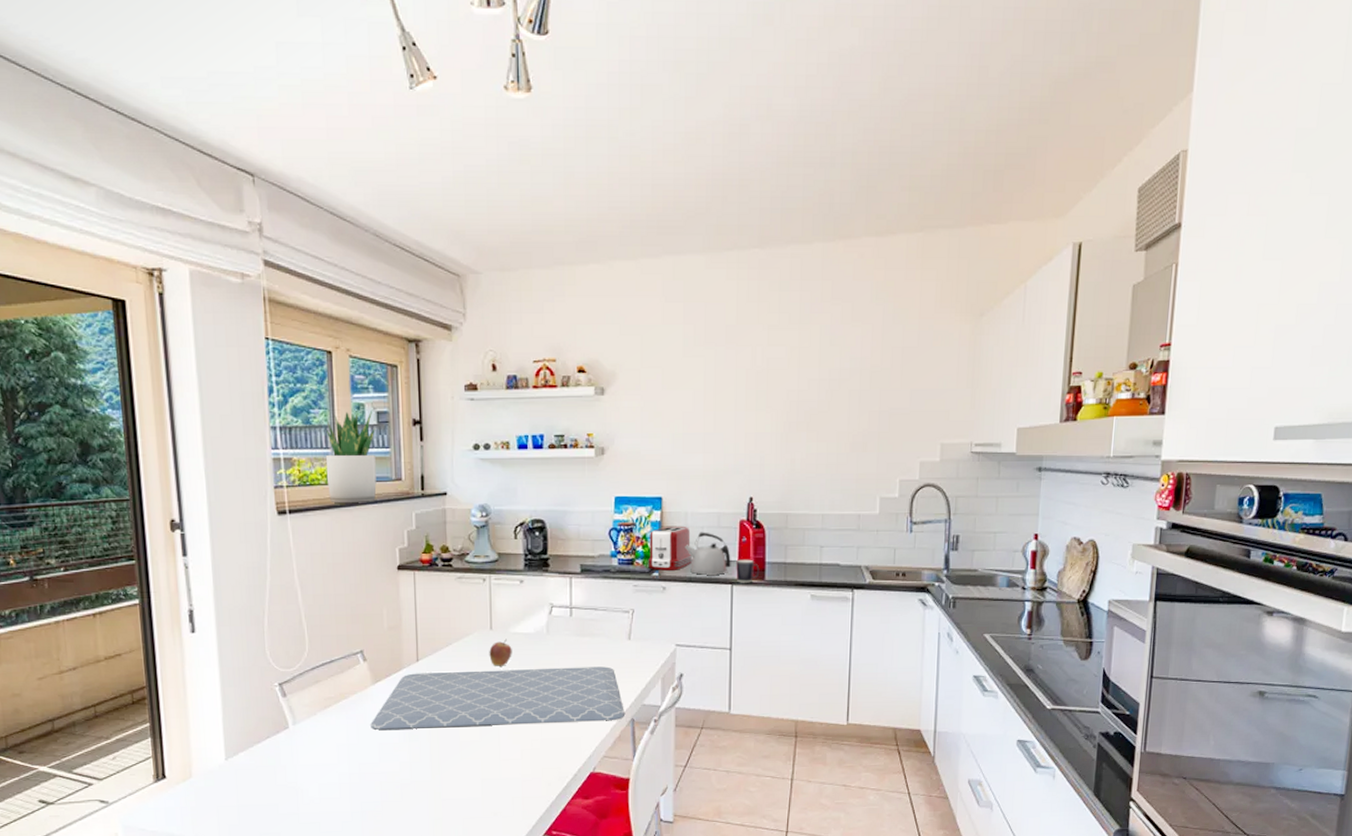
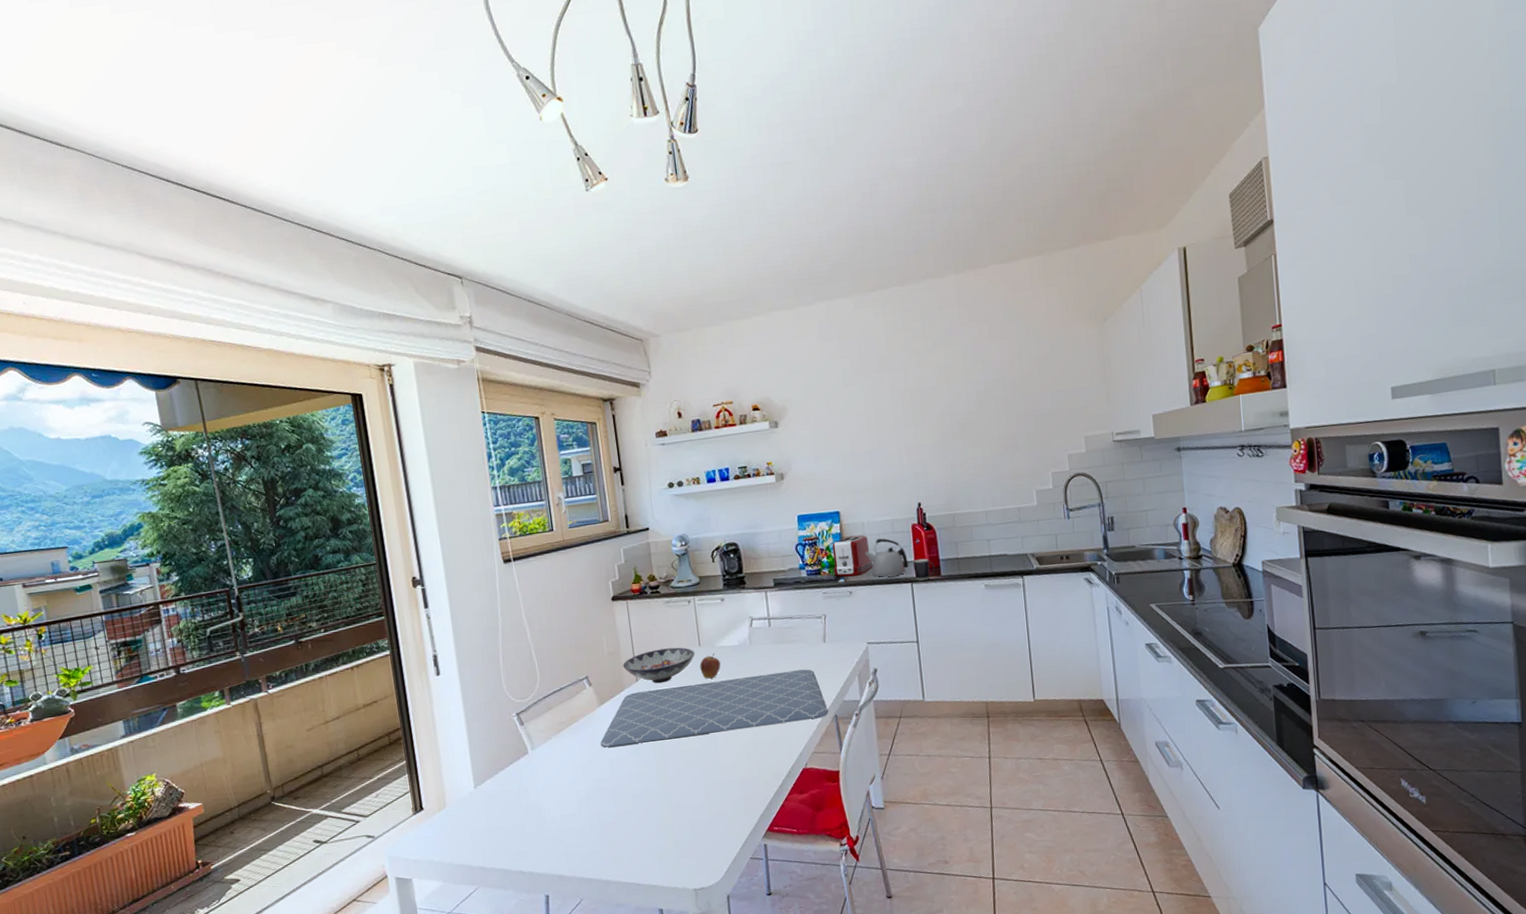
planter: present [325,408,377,504] -> none [539,462,588,548]
bowl: none [403,628,485,666] -> present [623,647,695,684]

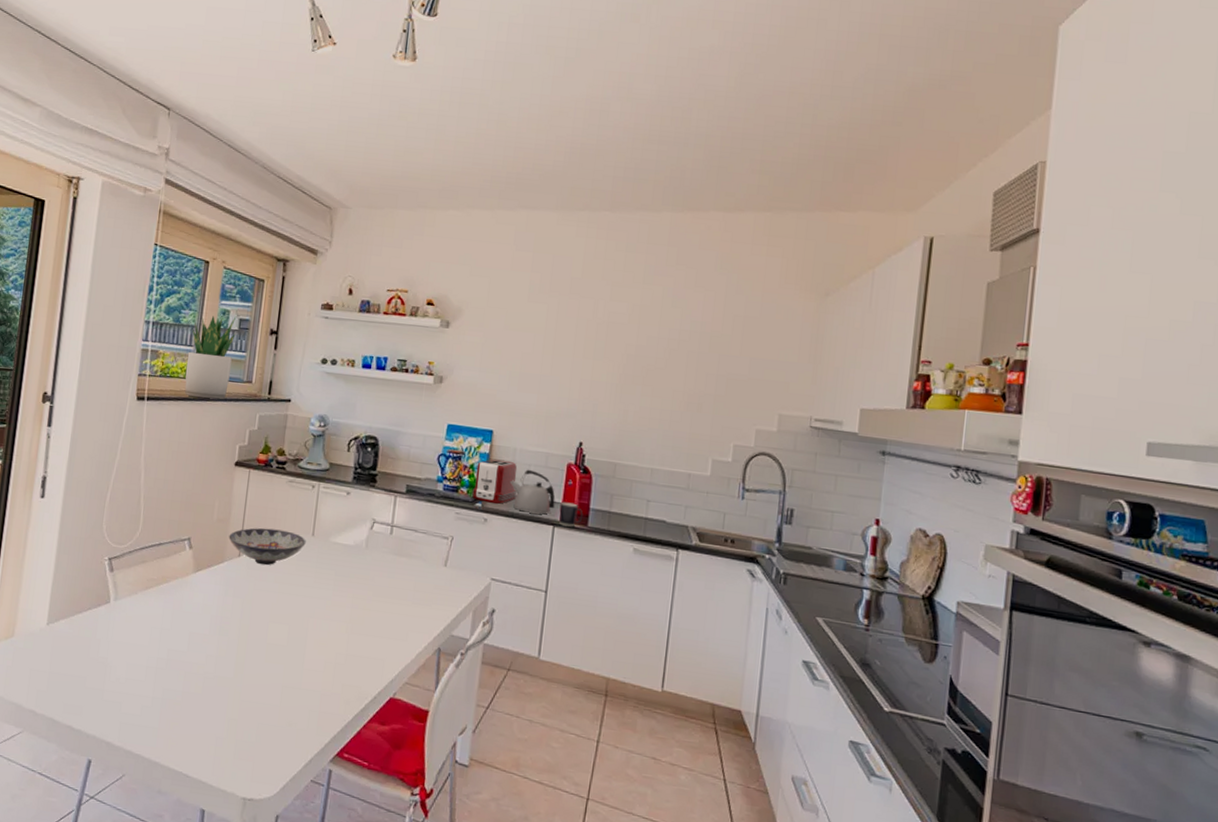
planter: none [539,462,588,548] -> present [184,313,237,400]
placemat: present [600,669,828,747] -> none [185,567,432,648]
fruit: present [700,653,721,679] -> none [307,547,330,574]

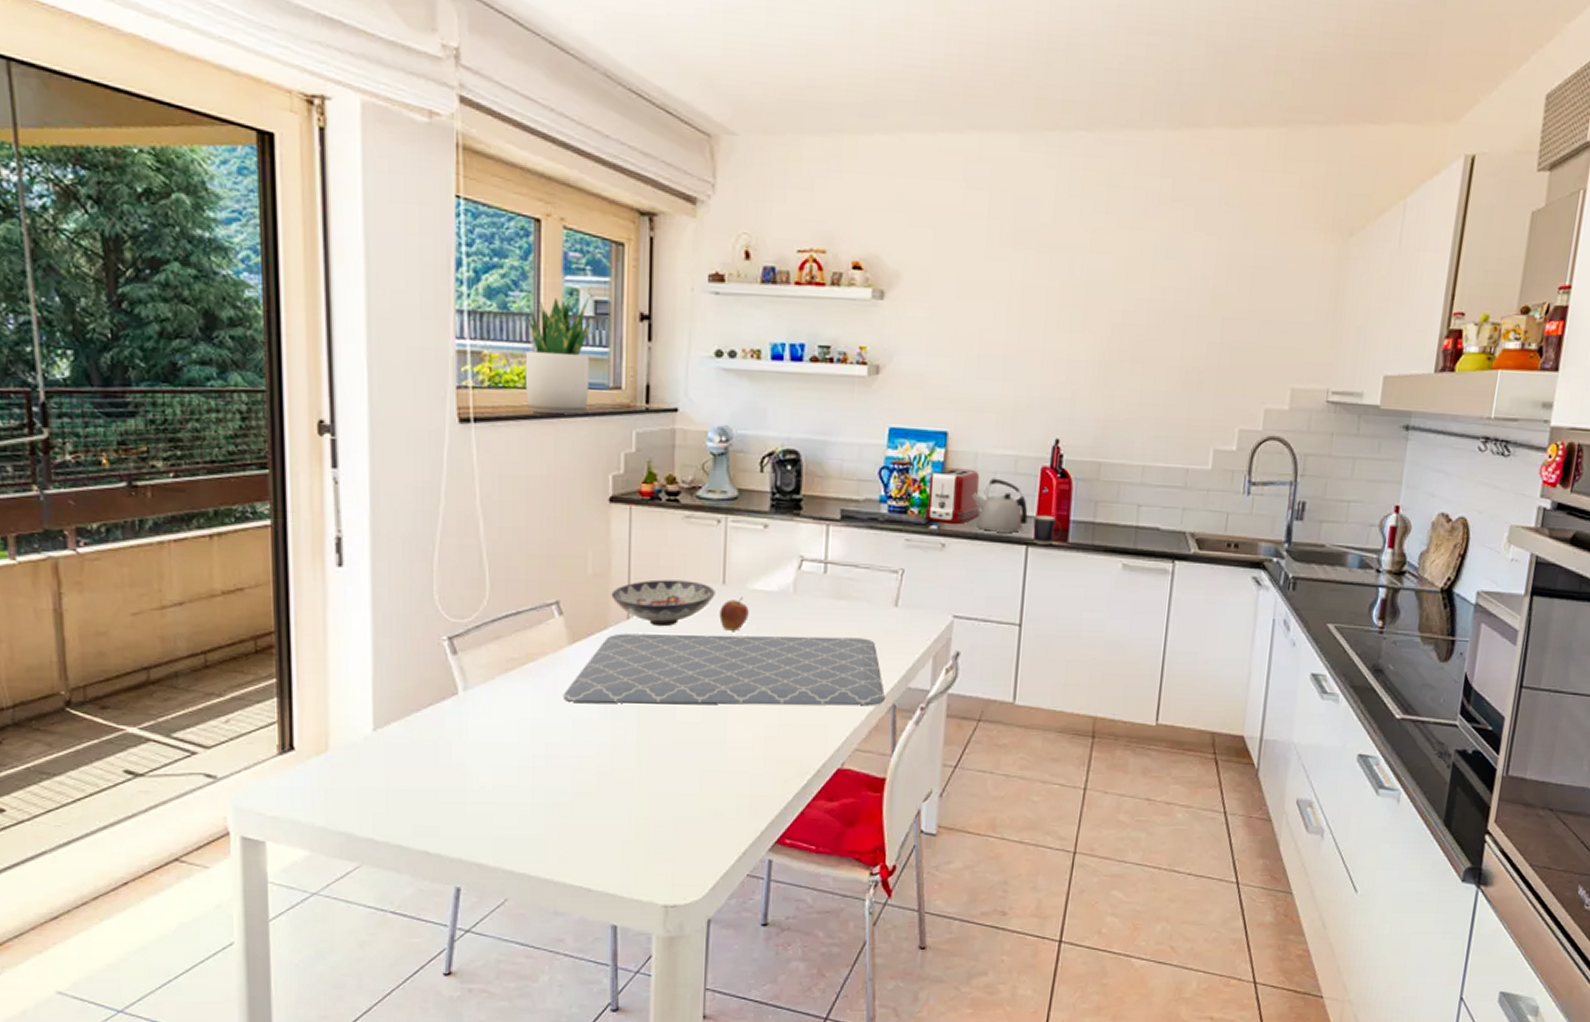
placemat: none [185,567,432,648] -> present [563,633,885,706]
fruit: none [307,547,330,574] -> present [719,597,749,631]

